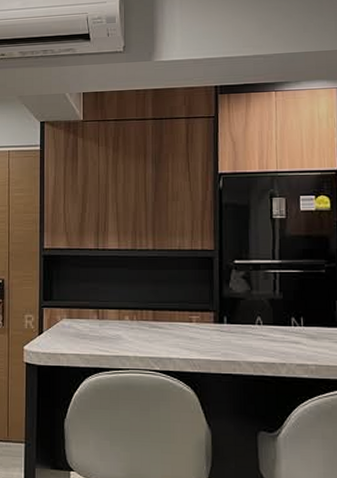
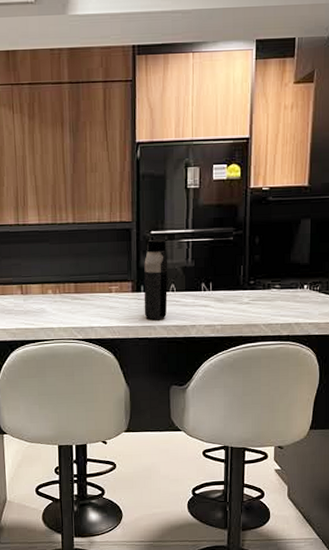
water bottle: none [227,270,254,356] -> present [144,240,168,321]

